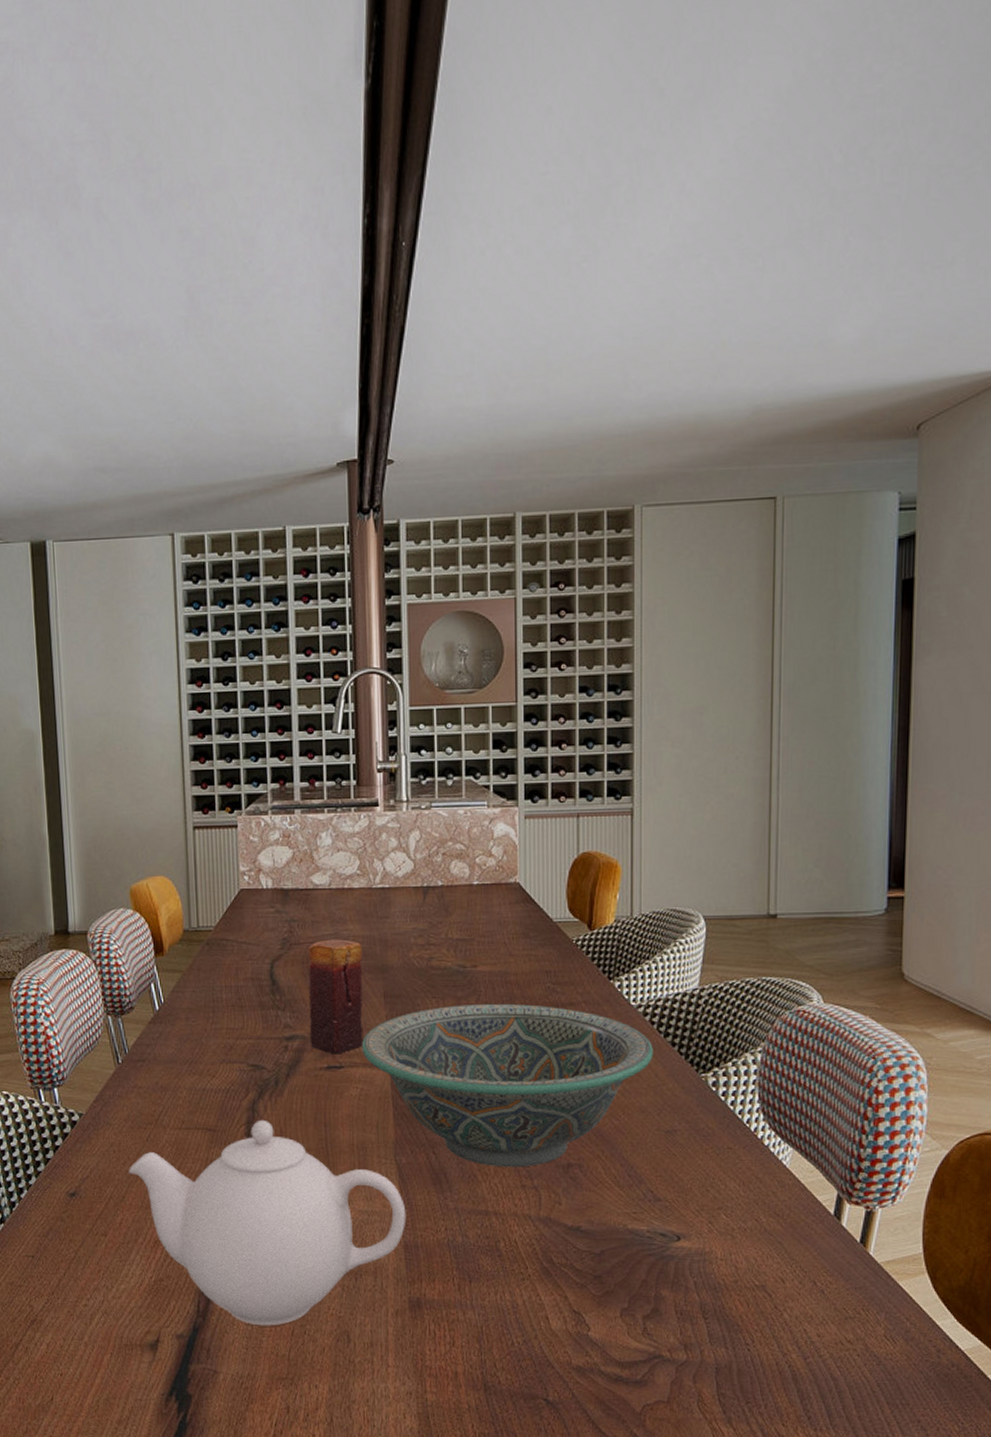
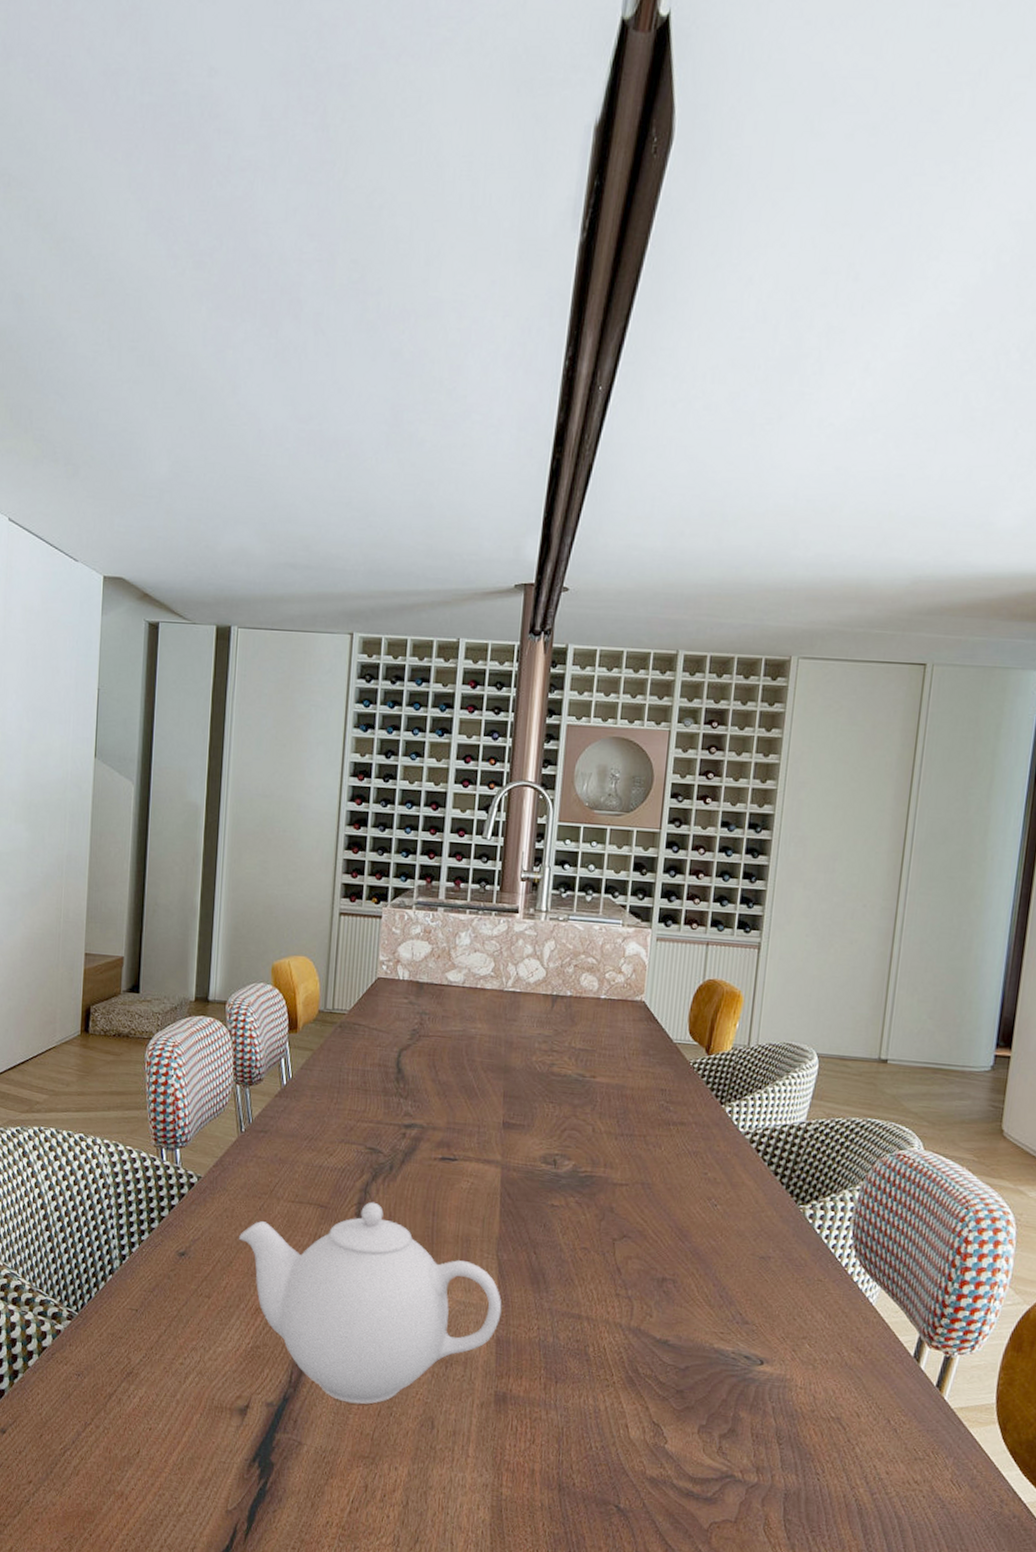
candle: present [308,939,364,1054] -> none [427,1035,488,1147]
decorative bowl: present [362,1004,653,1168] -> none [477,1112,756,1277]

